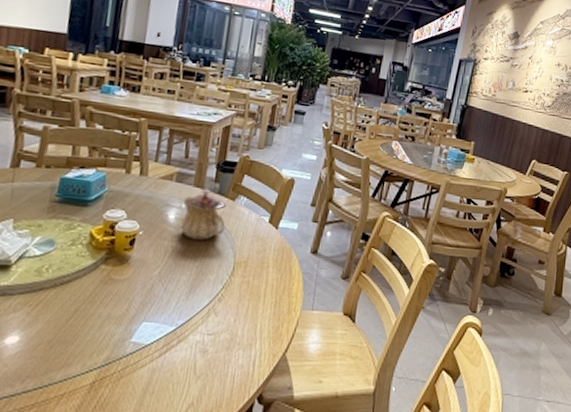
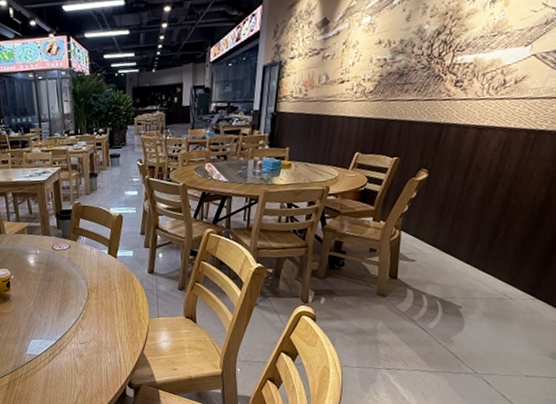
teapot: present [179,189,225,241] -> none [37,235,74,277]

